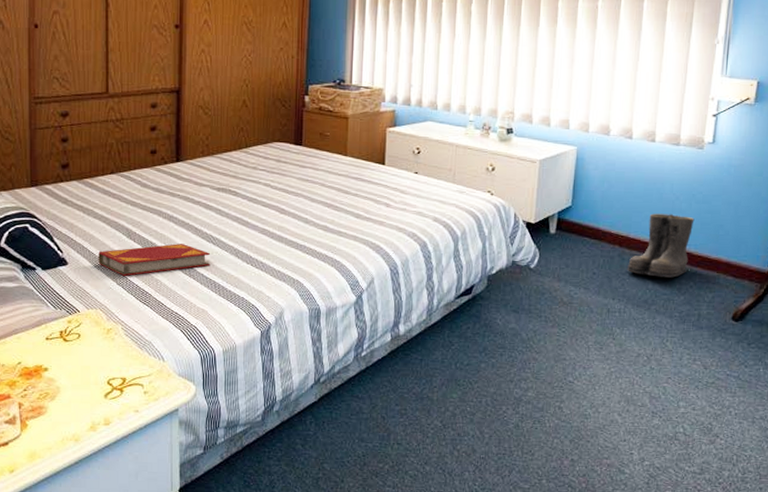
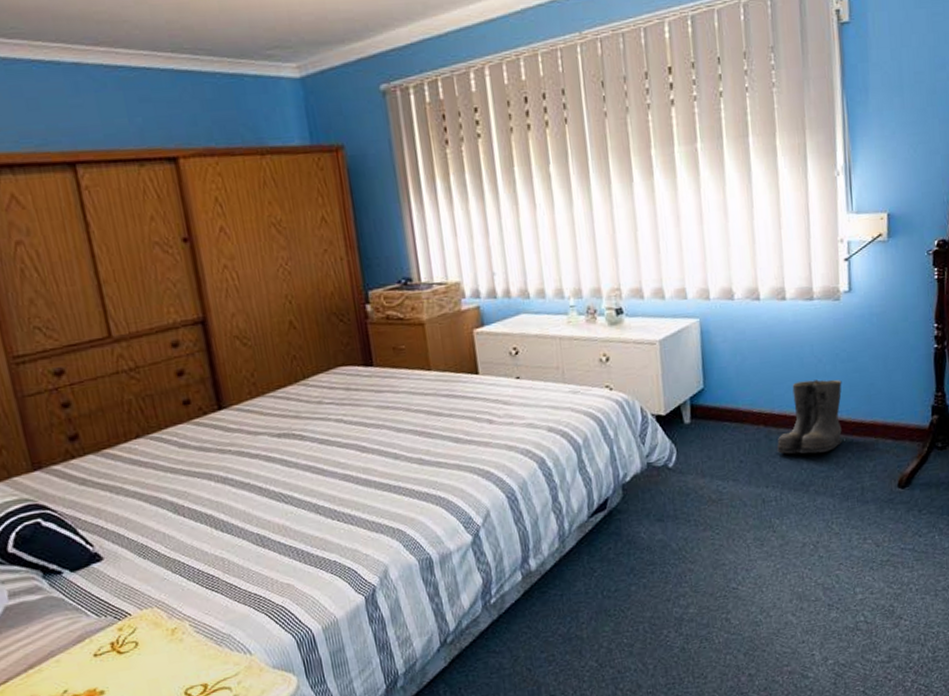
hardback book: present [98,243,211,276] -> none [140,509,287,561]

